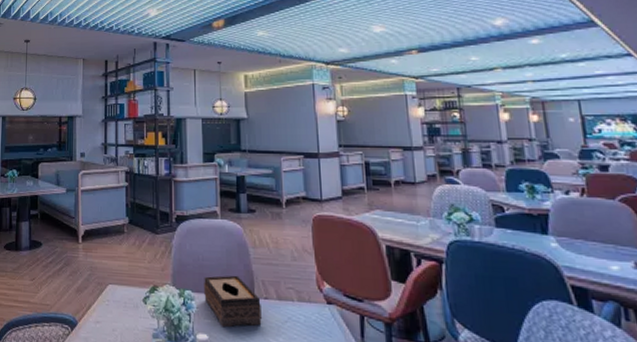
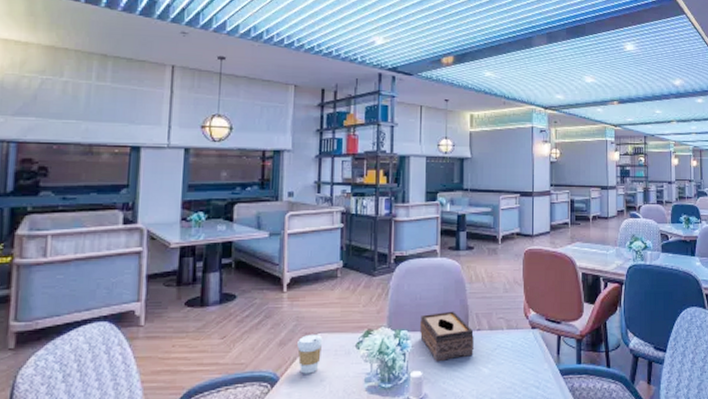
coffee cup: none [92,284,114,322] -> present [297,334,323,374]

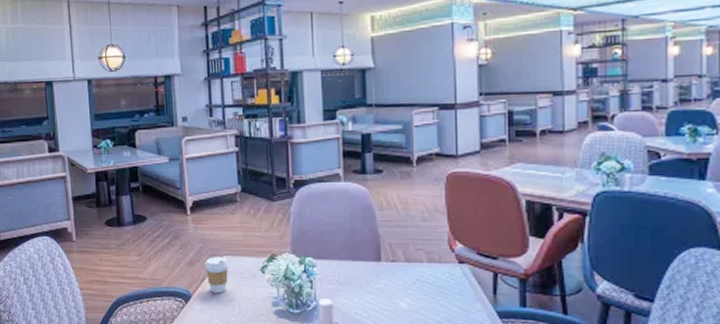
tissue box: present [420,311,474,362] -> none [326,239,388,292]

